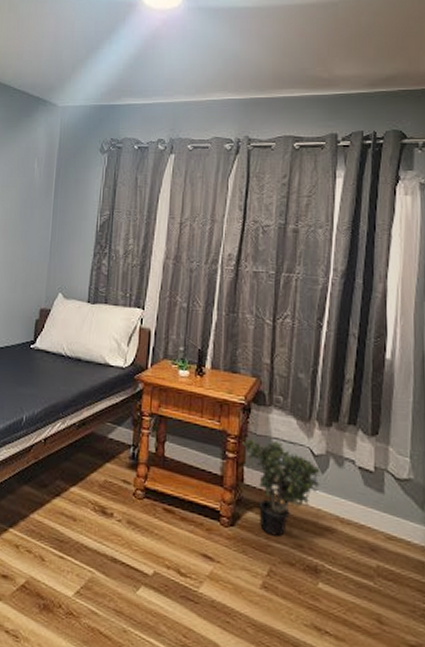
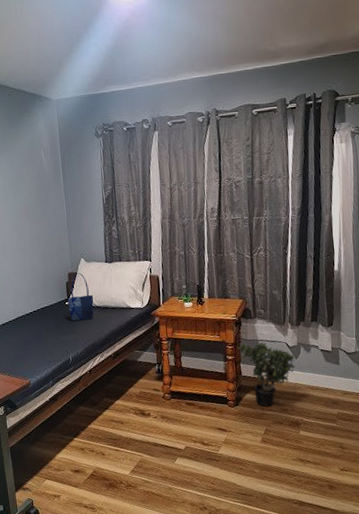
shopping bag: none [32,311,66,372] -> present [67,273,94,321]

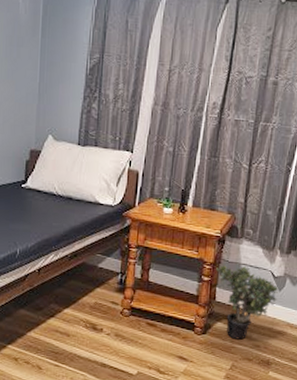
shopping bag: present [67,273,94,321] -> none [24,152,57,210]

